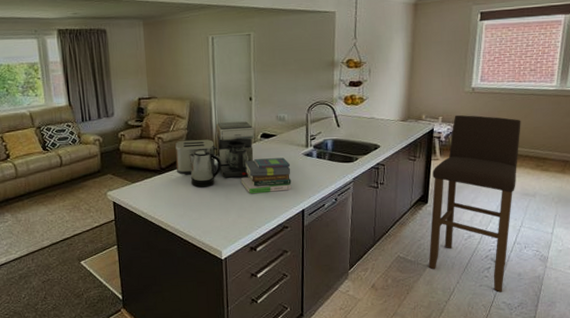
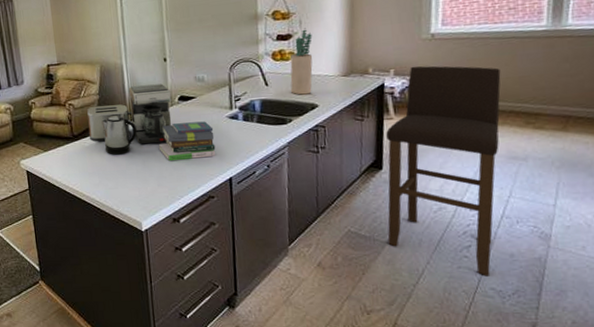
vase: none [358,76,379,136] -> present [290,28,313,95]

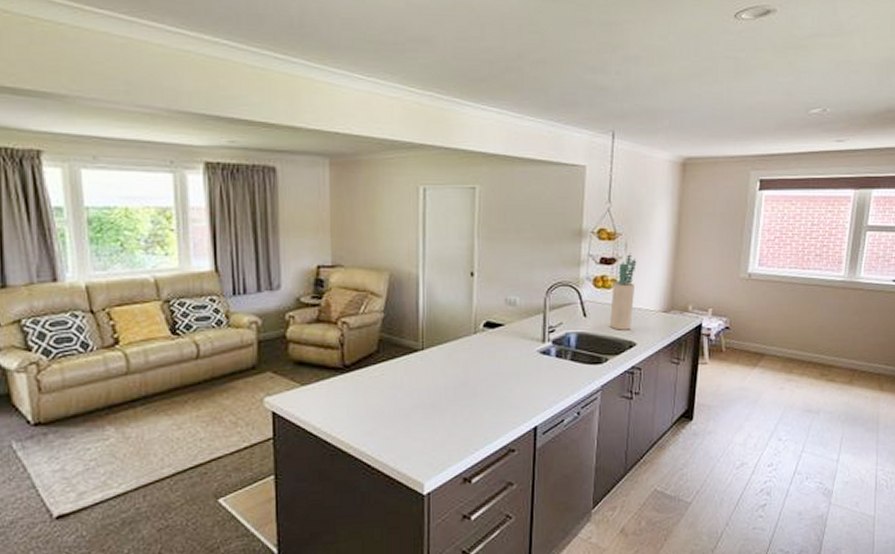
toaster: present [86,104,132,142] -> none [365,326,425,376]
kettle: present [101,115,137,155] -> none [384,341,429,394]
coffee maker: present [128,83,172,145] -> none [423,304,476,381]
books: present [158,121,216,162] -> none [454,355,522,405]
bar stool: present [386,65,501,276] -> none [692,307,804,537]

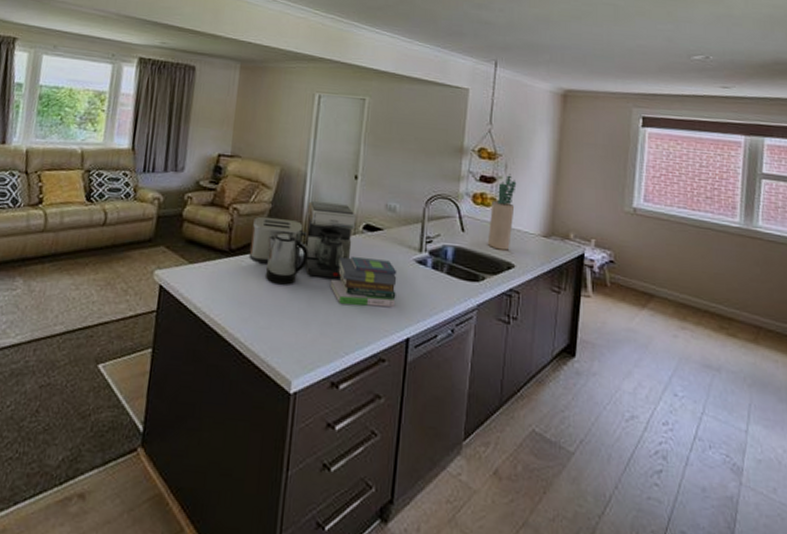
toaster: none [365,326,425,376] -> present [249,216,307,264]
kettle: none [384,341,429,394] -> present [264,233,309,285]
coffee maker: none [423,304,476,381] -> present [304,201,357,279]
books: none [454,355,522,405] -> present [329,257,397,308]

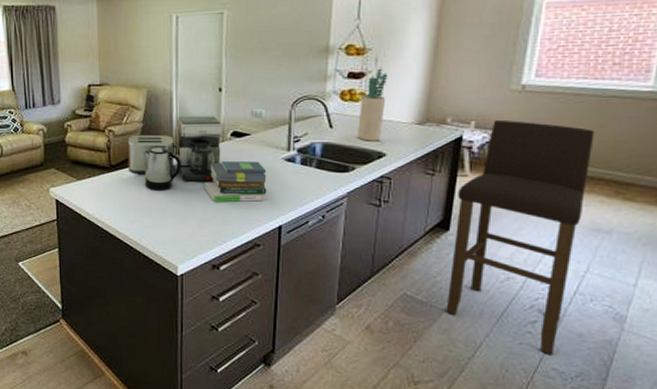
bar stool: none [574,240,697,515] -> present [446,119,595,356]

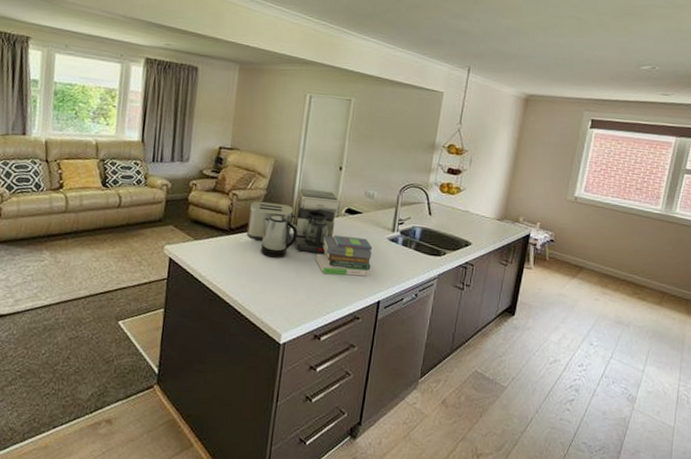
vase: present [358,67,388,141] -> none [451,167,479,231]
bar stool: present [446,119,595,356] -> none [507,223,622,431]

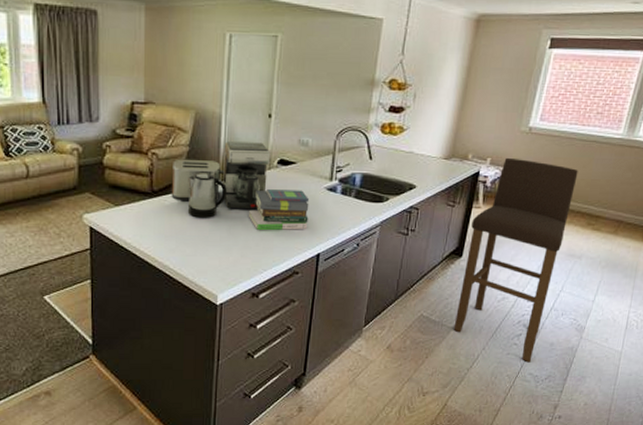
bar stool: none [507,223,622,431] -> present [453,157,578,363]

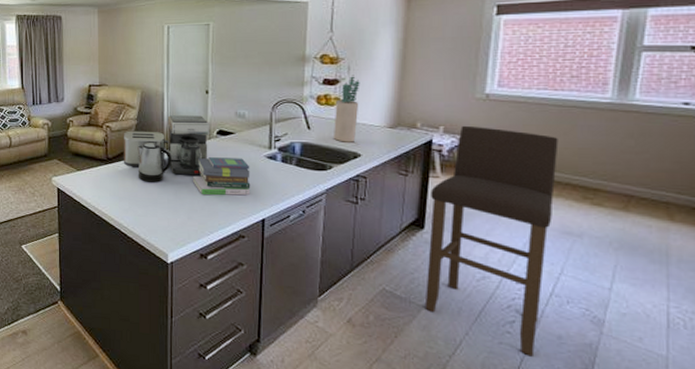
vase: none [393,102,424,174] -> present [334,75,360,142]

